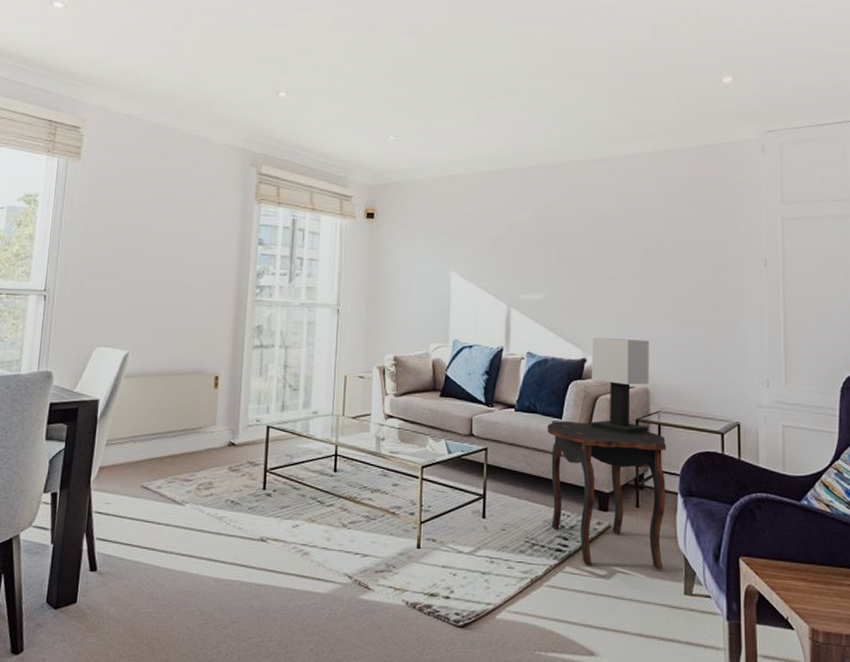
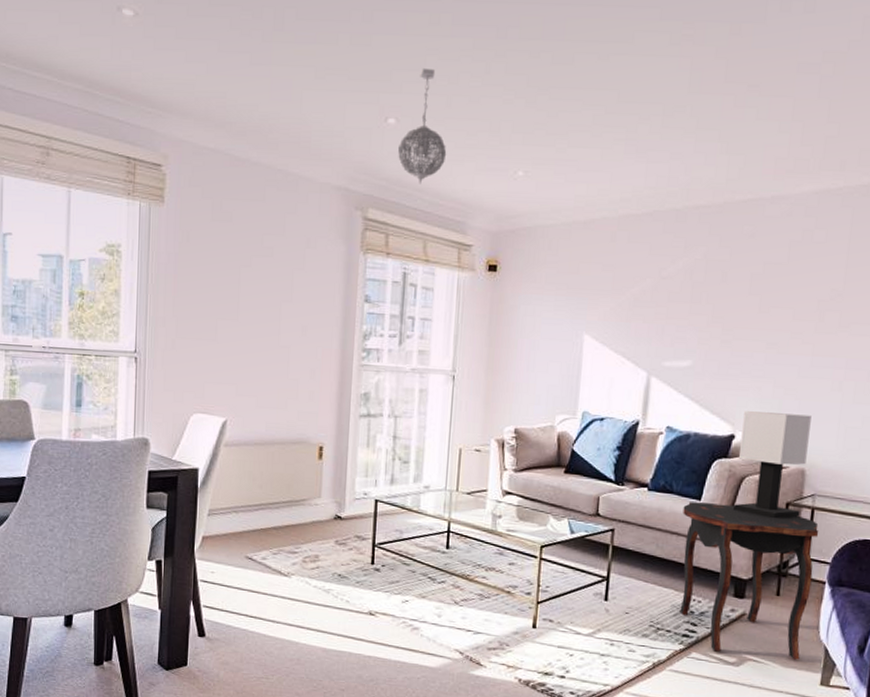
pendant light: none [288,53,329,146] -> present [398,67,447,184]

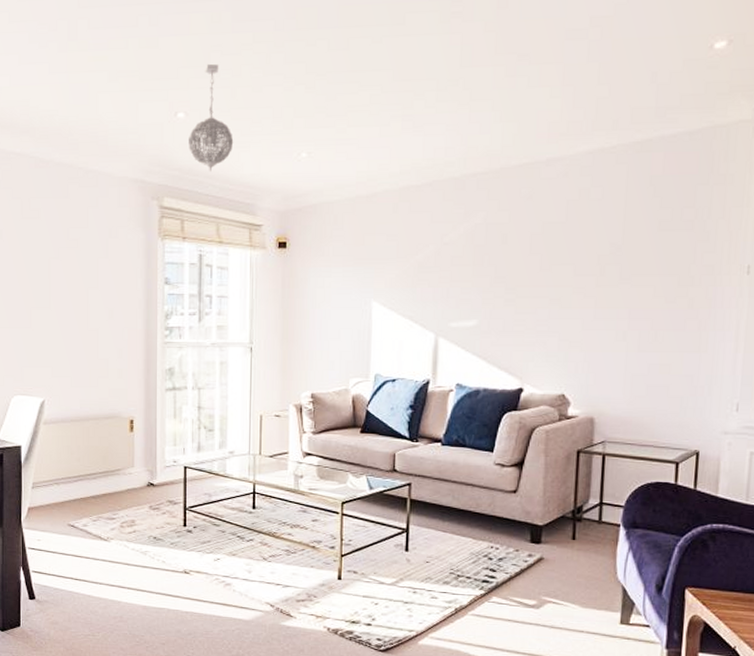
side table: present [679,502,819,660] -> none [476,454,611,601]
table lamp: present [732,411,812,519] -> none [524,365,598,467]

